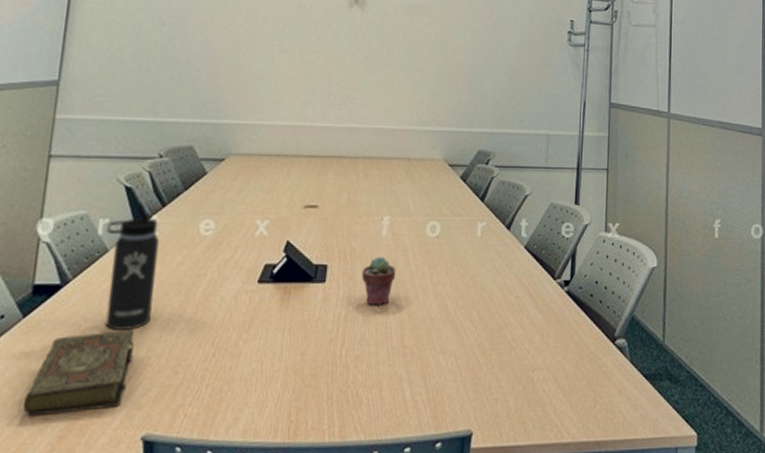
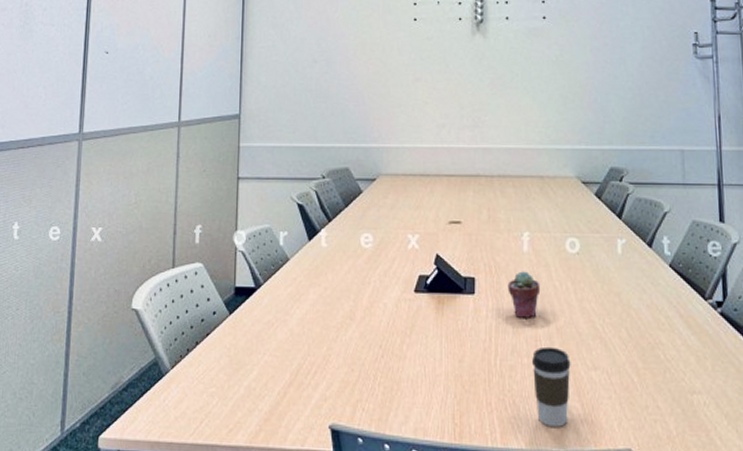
book: present [22,330,134,417] -> none [235,329,316,400]
thermos bottle: present [105,203,160,330] -> none [287,218,329,330]
coffee cup: none [379,333,420,416] -> present [531,346,571,428]

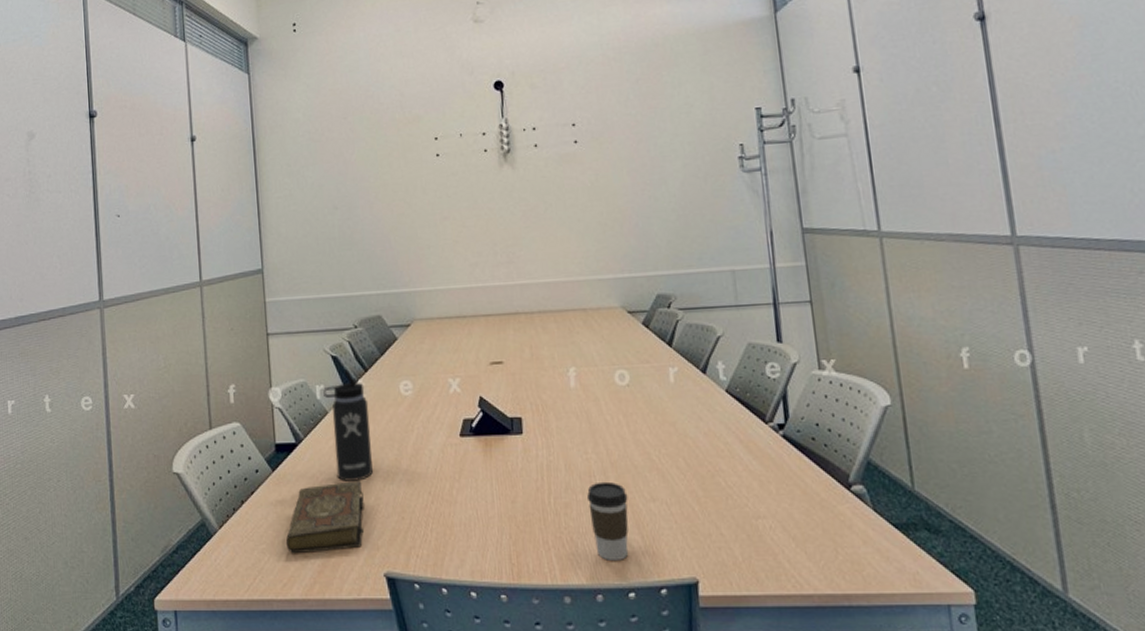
book: none [235,329,316,400] -> present [285,481,365,554]
thermos bottle: none [287,218,329,330] -> present [323,369,373,481]
potted succulent: present [507,271,541,318] -> none [556,407,592,455]

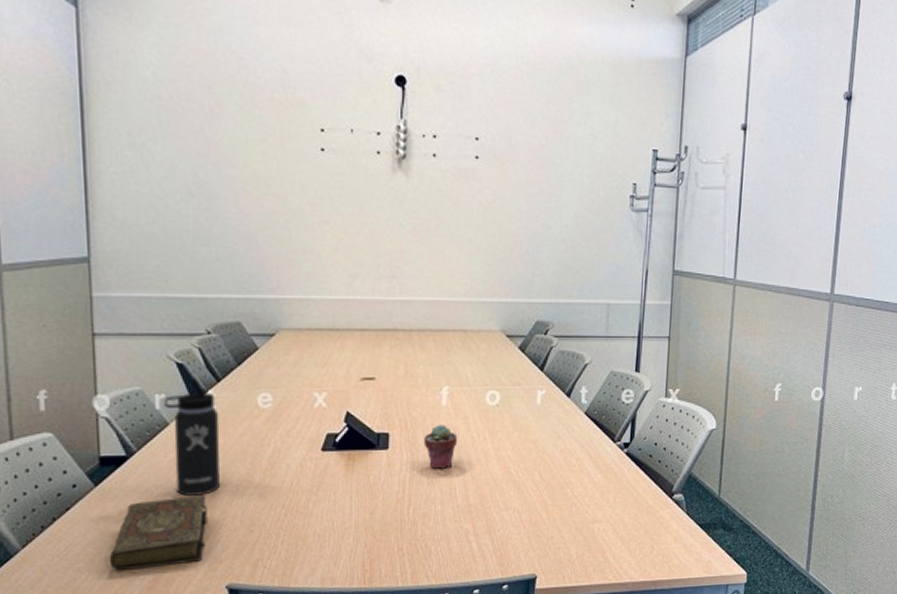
potted succulent: none [556,407,592,455] -> present [423,424,458,469]
coffee cup: present [586,481,629,562] -> none [445,493,484,564]

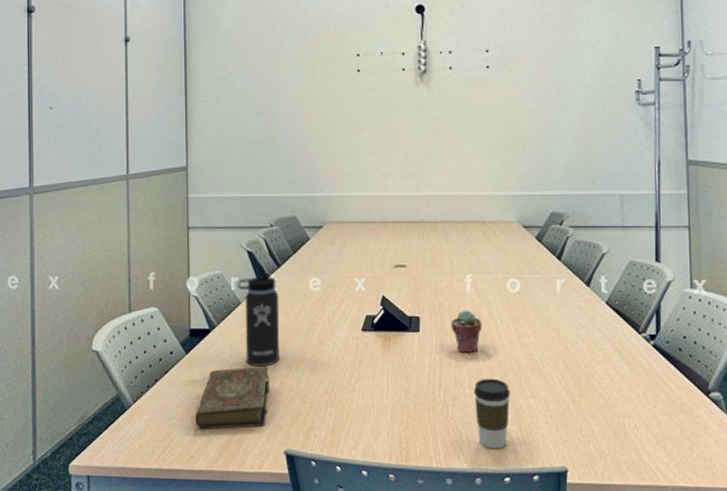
coffee cup: none [445,493,484,564] -> present [473,378,511,450]

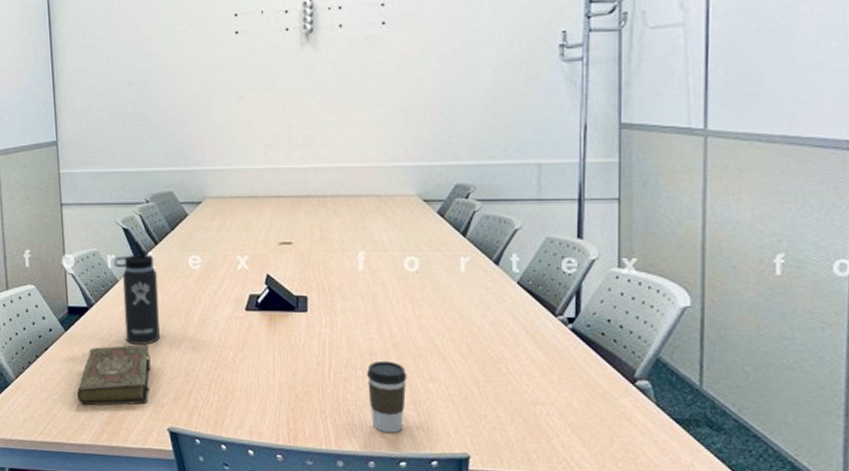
potted succulent: present [451,310,483,353] -> none [341,290,377,334]

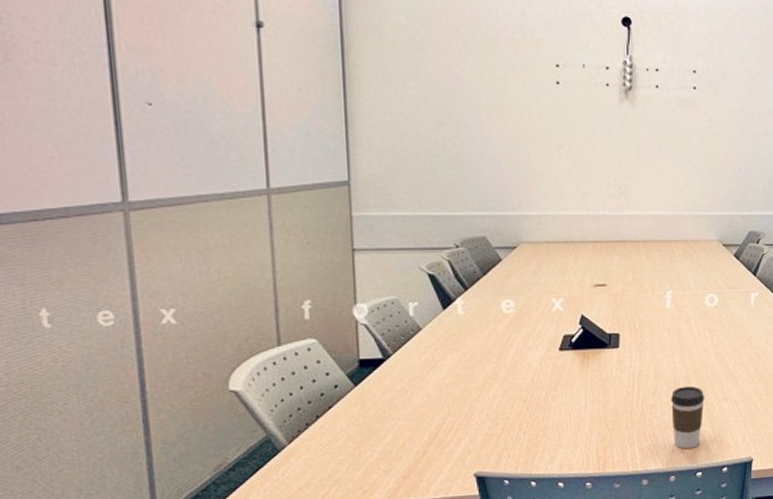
book: present [76,344,151,406] -> none [367,392,457,463]
thermos bottle: present [114,241,160,345] -> none [417,288,468,393]

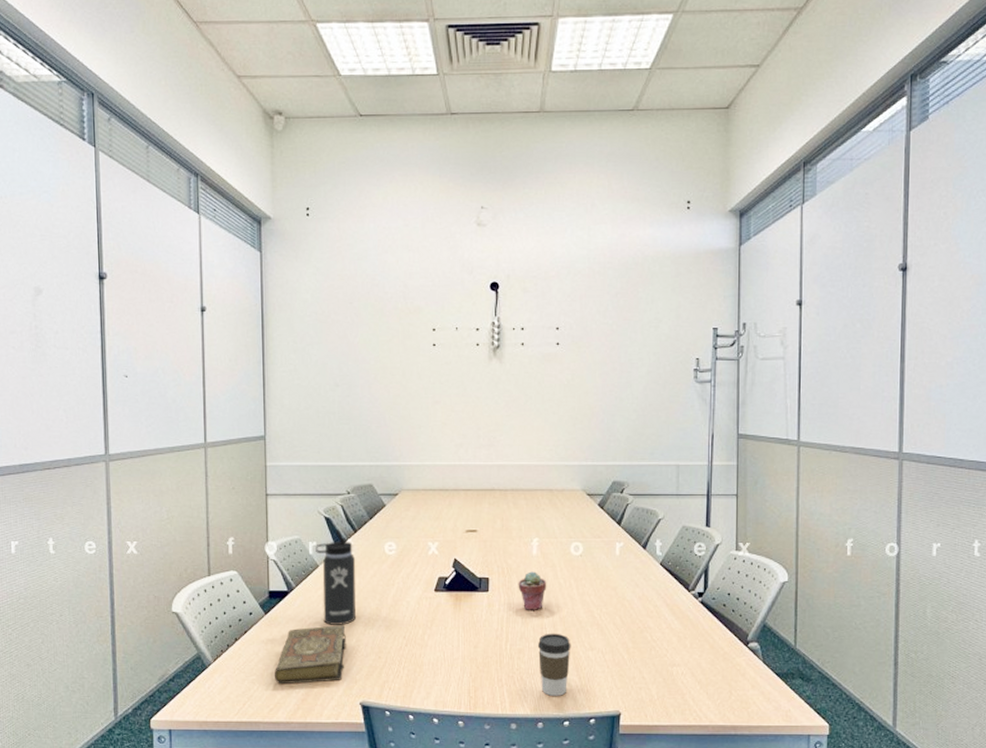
book: none [367,392,457,463] -> present [274,625,346,685]
thermos bottle: none [417,288,468,393] -> present [315,529,356,625]
potted succulent: none [650,325,681,365] -> present [518,571,547,610]

